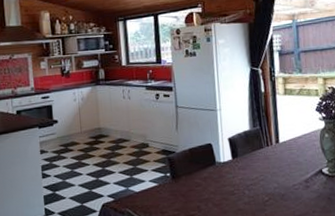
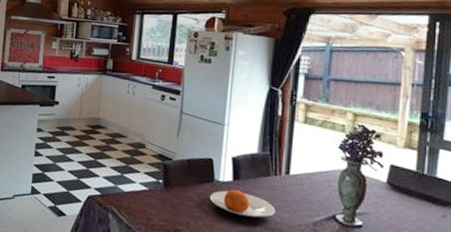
plate: none [214,166,272,190] -> present [209,189,275,218]

